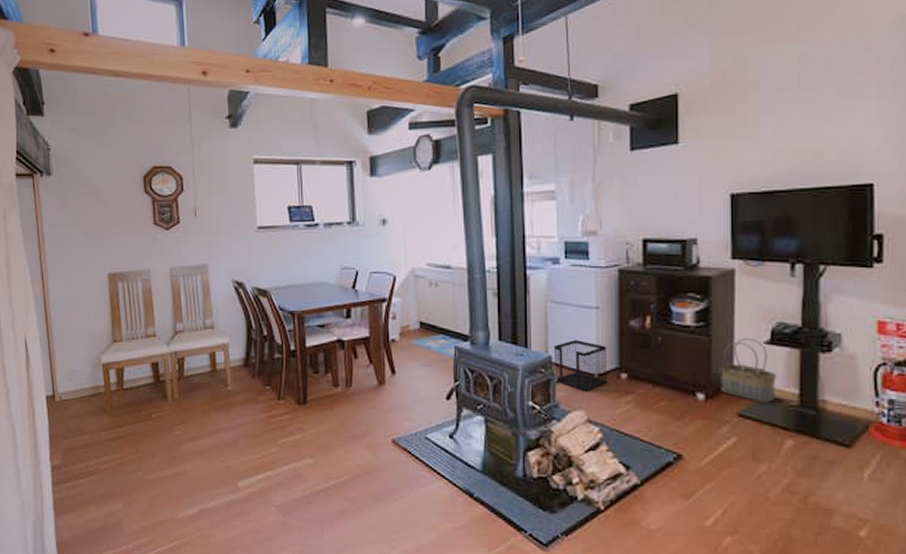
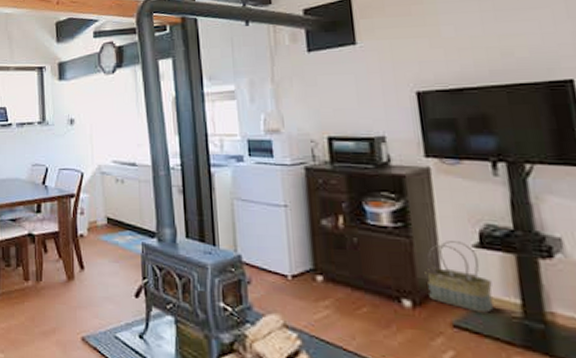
wastebasket: present [553,340,608,392] -> none [242,239,303,294]

